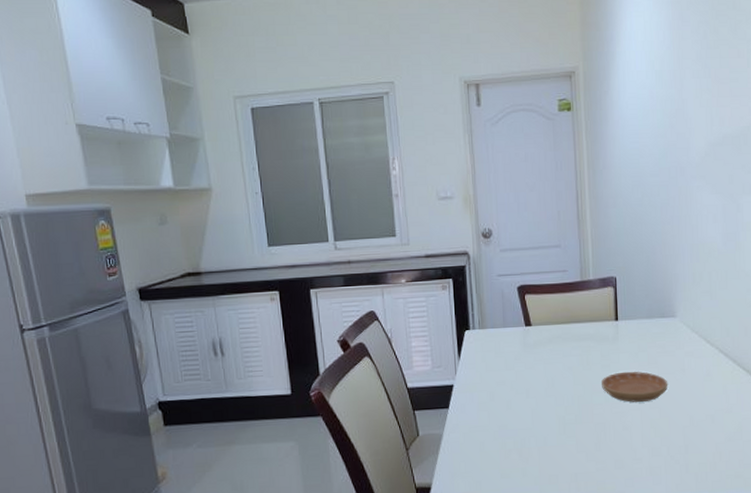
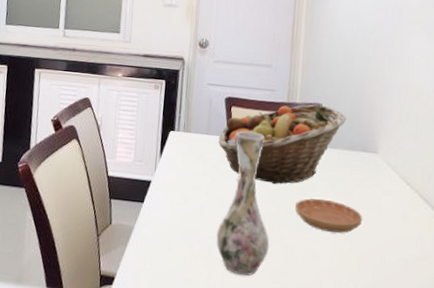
fruit basket: none [515,277,641,366] -> present [218,104,346,185]
vase: none [527,316,581,461] -> present [216,131,270,276]

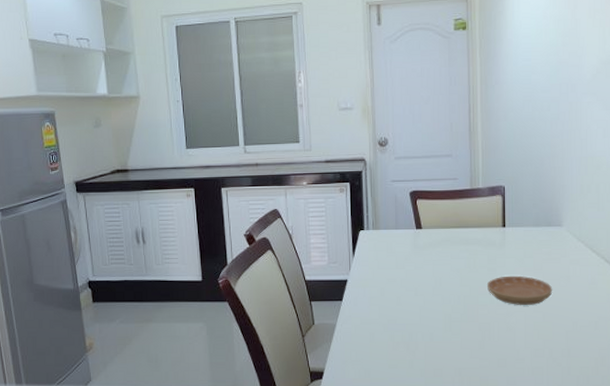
vase: present [216,131,270,276] -> none [415,221,466,356]
fruit basket: present [218,104,346,185] -> none [407,187,529,268]

